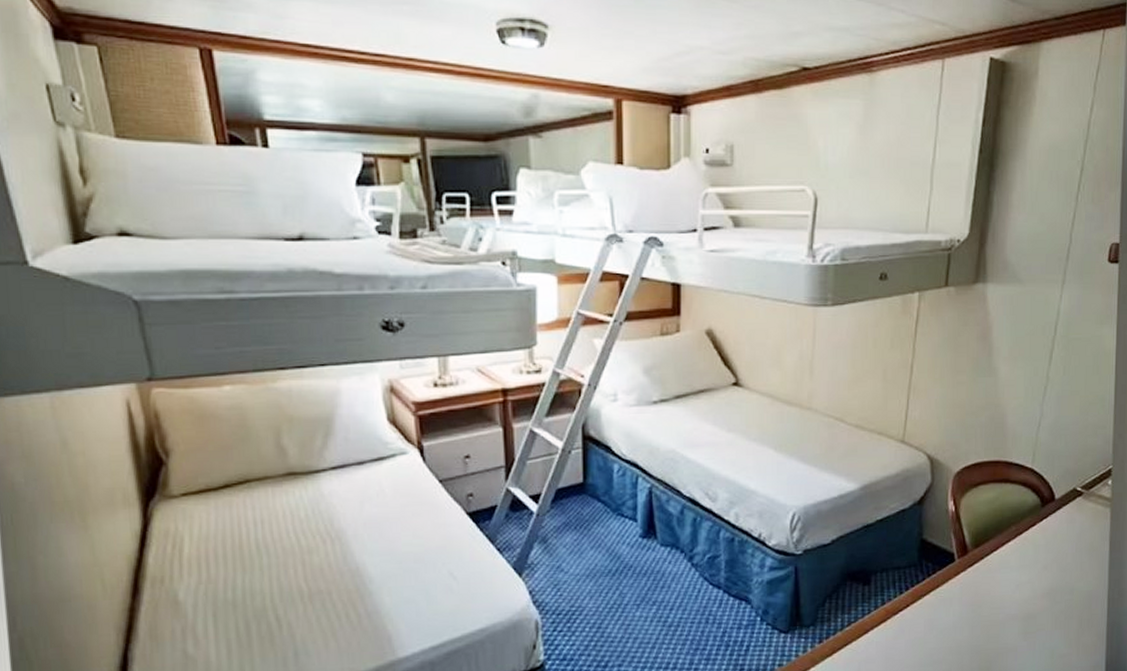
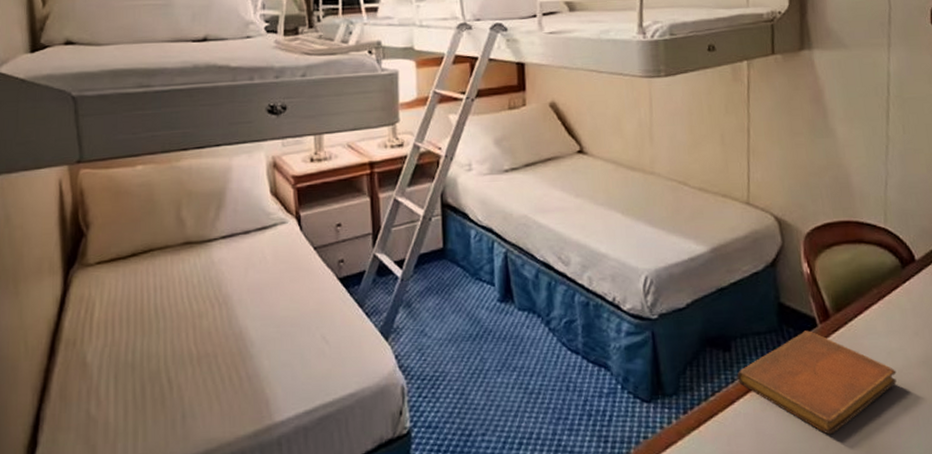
notebook: none [873,565,1022,659] -> present [737,330,897,435]

